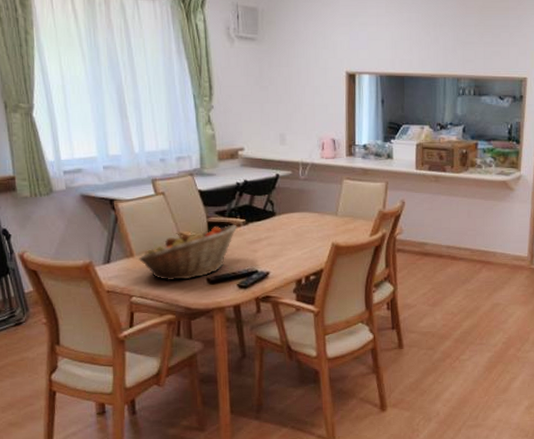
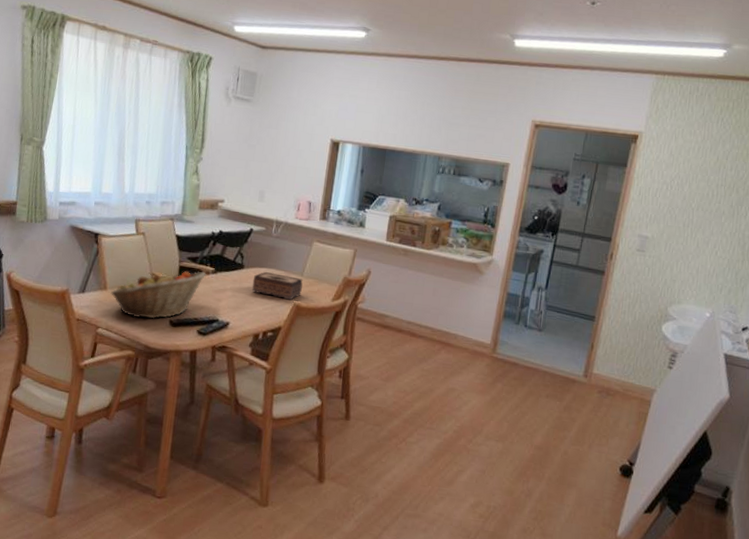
tissue box: none [287,216,338,242] -> present [252,272,303,300]

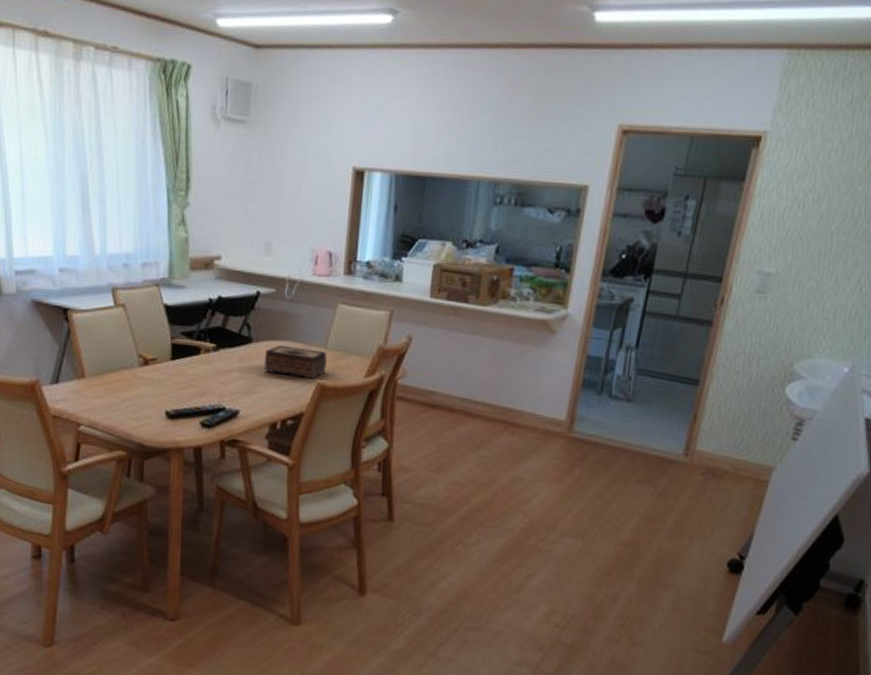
fruit basket: present [110,271,207,319] -> none [90,349,206,411]

